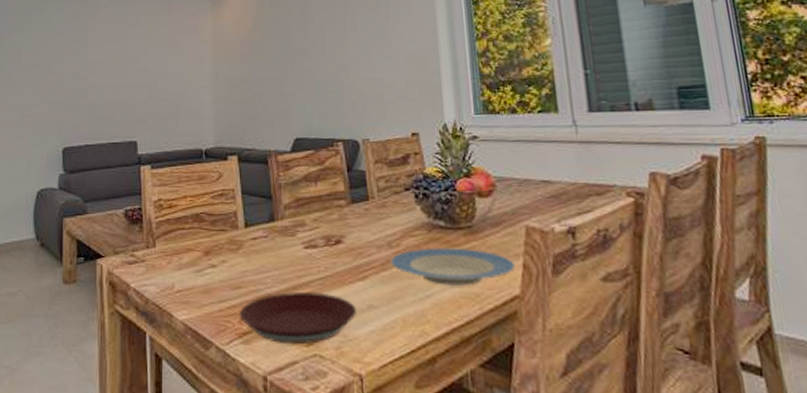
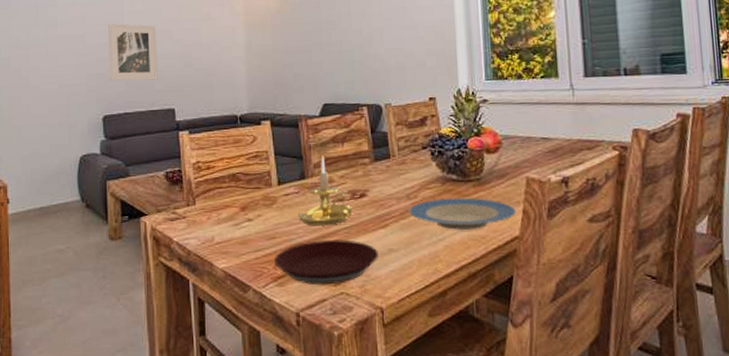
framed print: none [71,51,121,111] -> present [108,24,158,81]
candle holder: none [265,195,328,275] -> present [297,155,354,226]

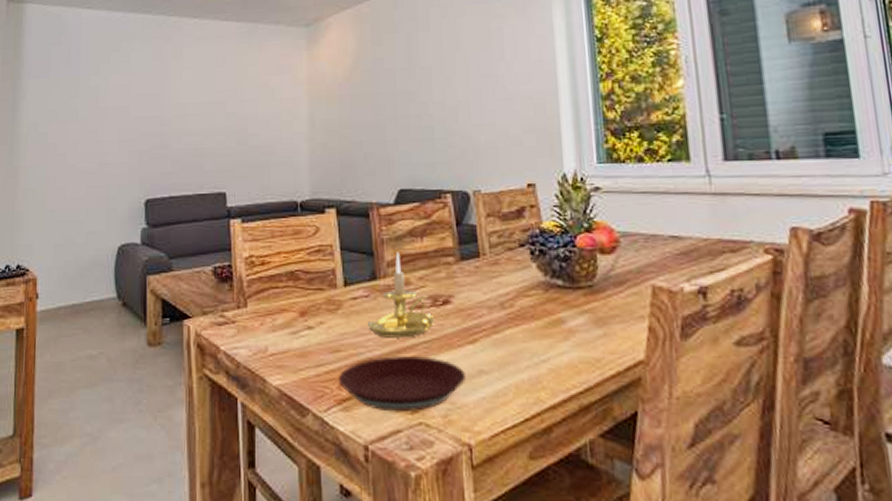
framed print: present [108,24,158,81] -> none [154,94,208,160]
plate: present [409,197,517,230] -> none [503,309,641,350]

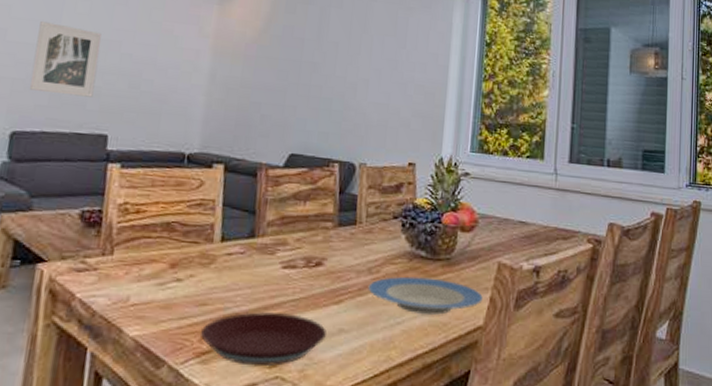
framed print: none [154,94,208,160] -> present [30,21,102,97]
candle holder: present [367,252,435,338] -> none [238,212,306,296]
plate: none [503,309,641,350] -> present [368,276,484,315]

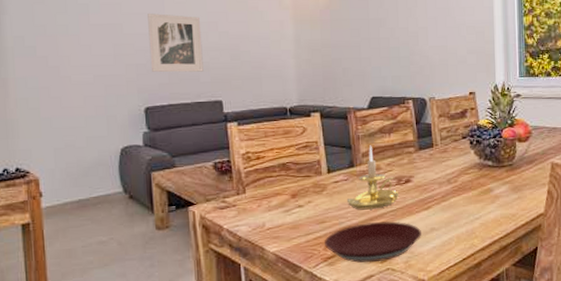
candle holder: none [238,212,306,296] -> present [346,145,399,210]
plate: present [368,276,484,315] -> none [449,181,543,210]

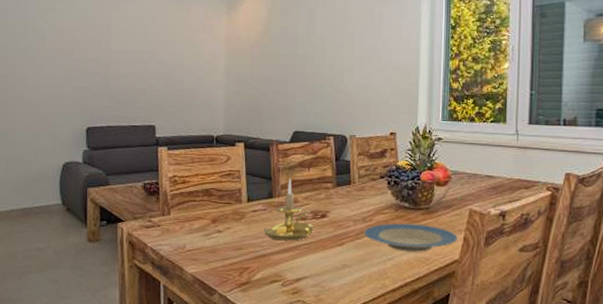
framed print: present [148,14,204,73] -> none [94,41,142,97]
plate: present [325,221,421,263] -> none [240,253,333,293]
plate: none [449,181,543,210] -> present [364,223,459,252]

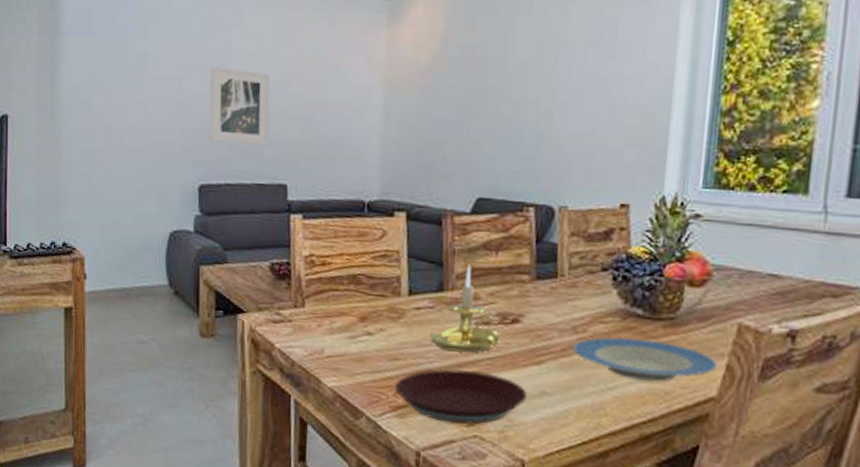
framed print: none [94,41,142,97] -> present [209,67,271,145]
plate: none [240,253,333,293] -> present [396,369,527,425]

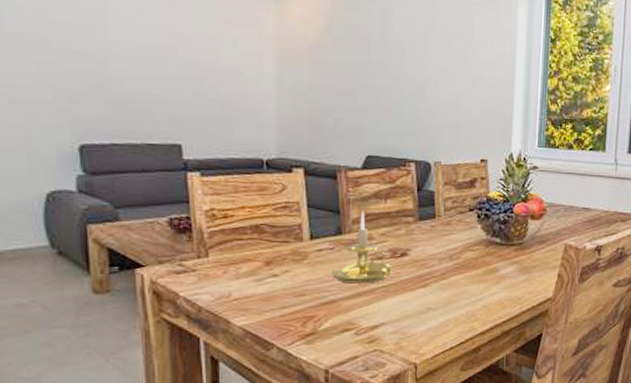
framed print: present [209,67,271,145] -> none [84,27,158,107]
plate: present [396,369,527,425] -> none [303,298,416,343]
plate: present [573,337,718,382] -> none [450,260,553,291]

